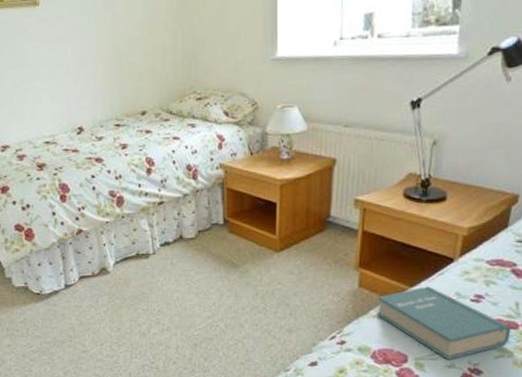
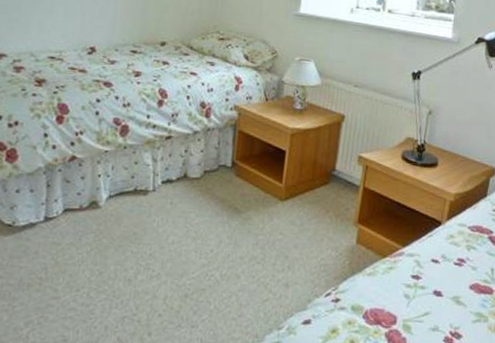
book: present [376,286,511,360] -> none [371,247,487,322]

